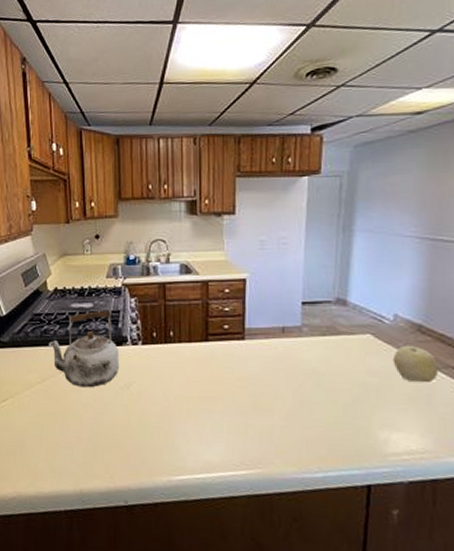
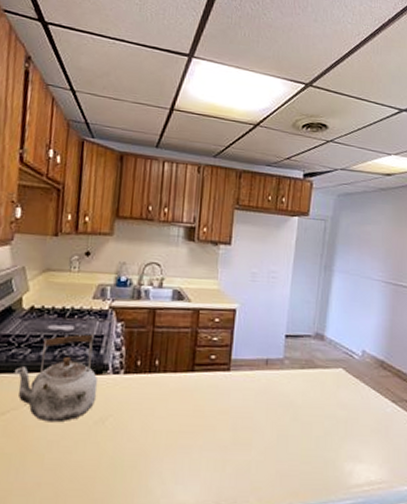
fruit: present [392,345,439,383] -> none [359,379,396,416]

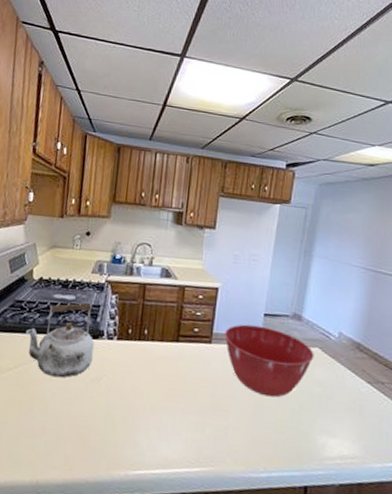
mixing bowl: none [244,347,338,425] -> present [225,324,314,398]

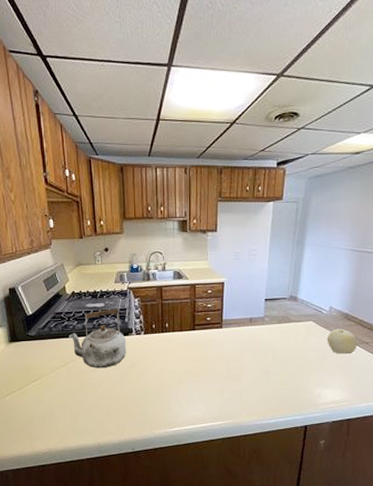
mixing bowl: present [225,324,314,398] -> none [233,309,309,364]
fruit: none [335,360,371,396] -> present [327,328,358,355]

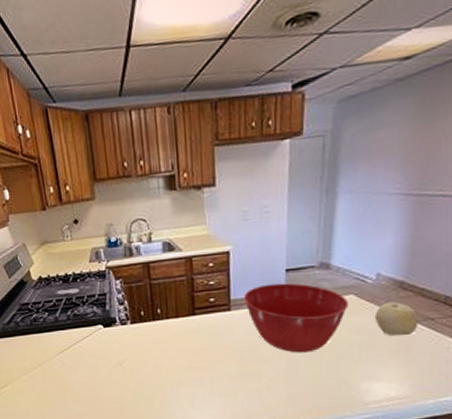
kettle: present [68,308,126,368] -> none [39,293,110,369]
mixing bowl: none [233,309,309,364] -> present [244,283,349,353]

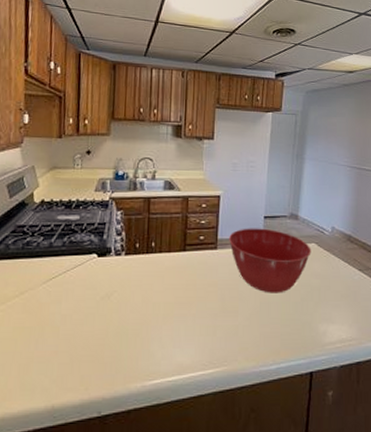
fruit: present [374,301,419,336] -> none [330,252,362,283]

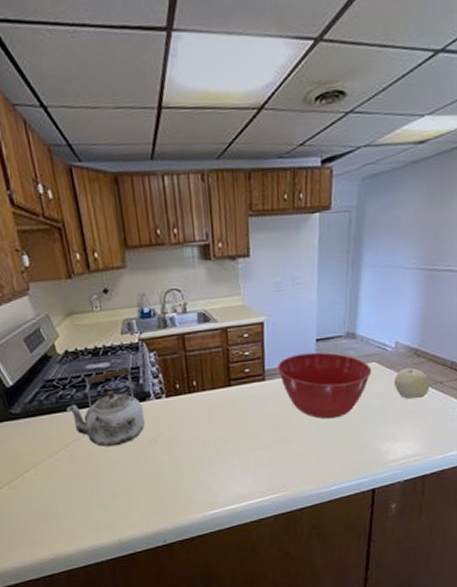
kettle: none [29,222,102,299] -> present [66,367,145,447]
fruit: none [330,252,362,283] -> present [393,367,430,399]

